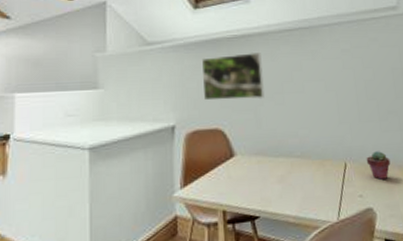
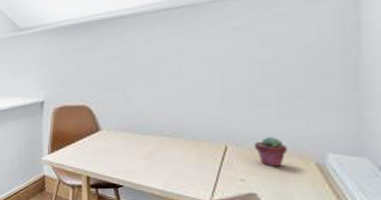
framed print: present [201,53,265,101] -> none [70,34,135,80]

